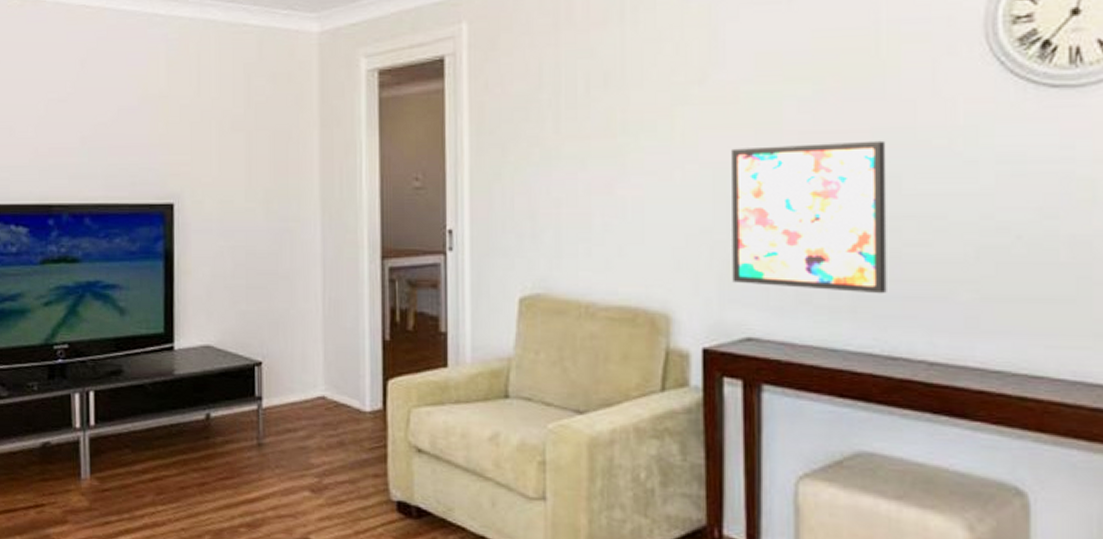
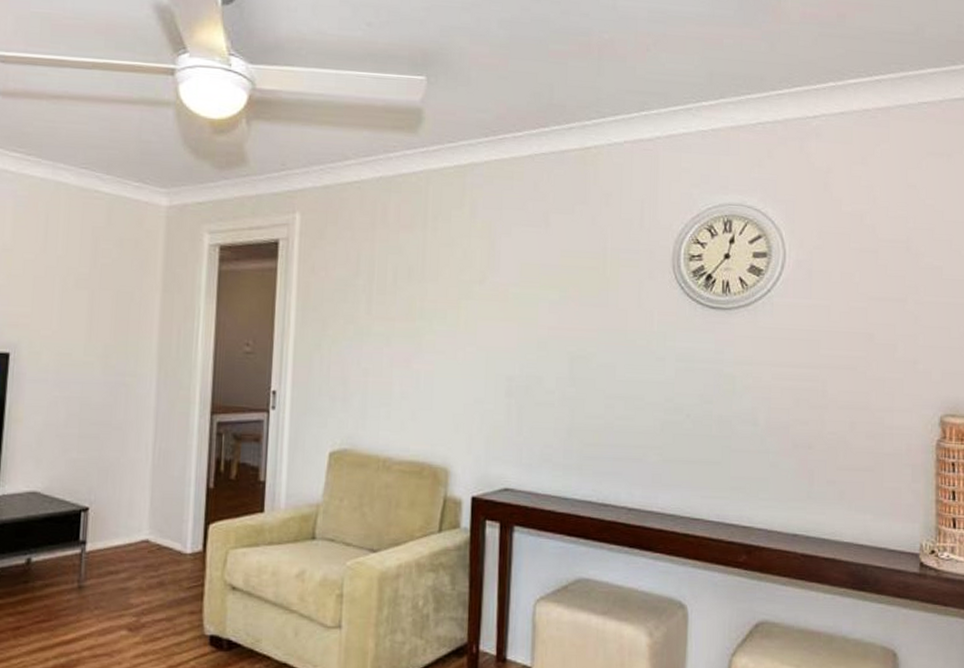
wall art: present [732,140,887,294] -> none [496,337,607,456]

